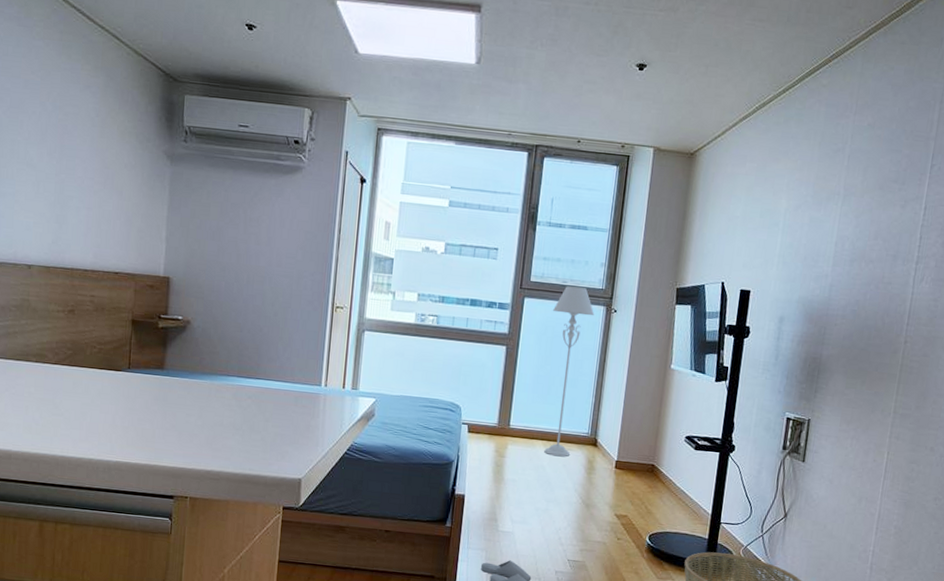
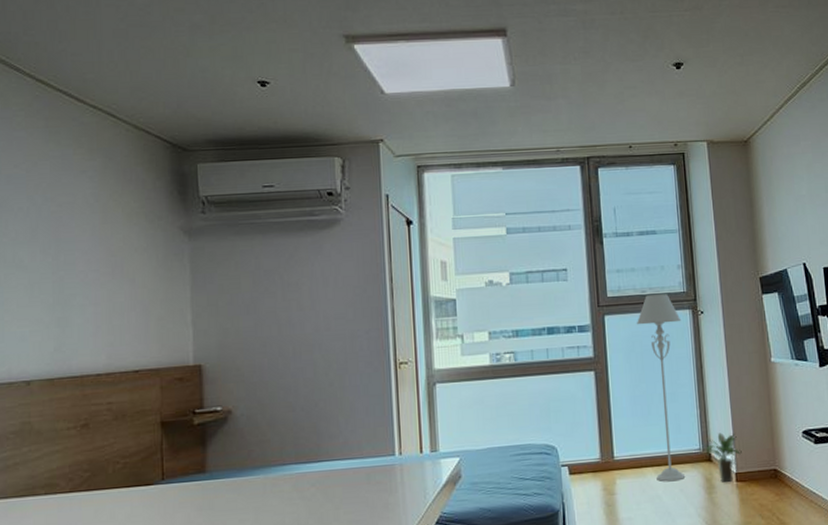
potted plant: none [592,422,626,468] -> present [705,432,742,483]

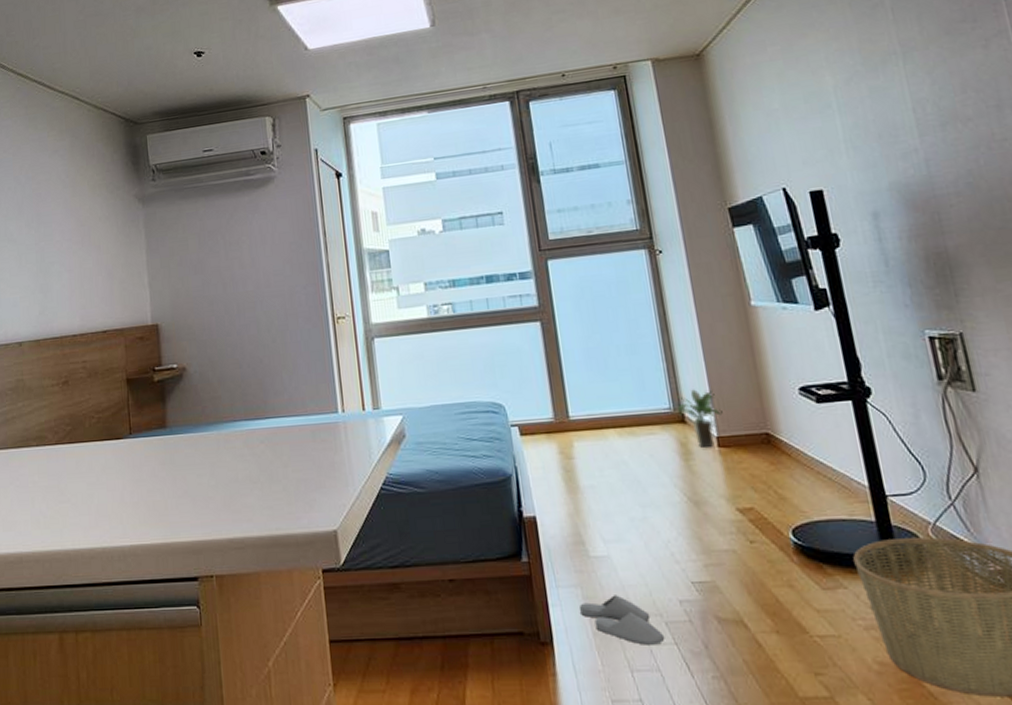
floor lamp: present [637,294,686,482] -> none [584,233,656,446]

